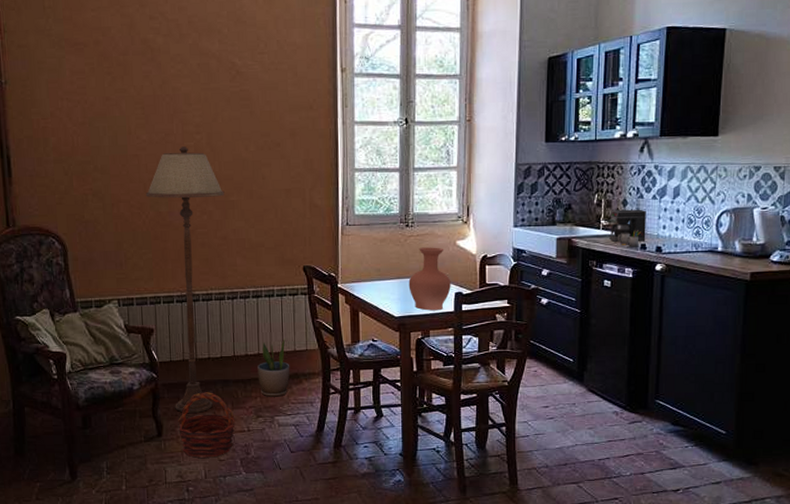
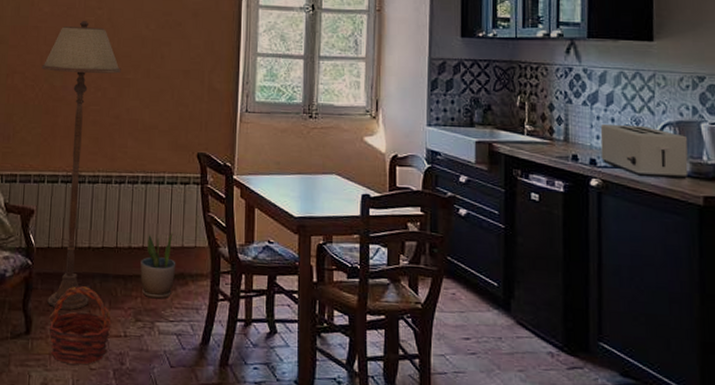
vase: present [408,247,451,311] -> none [310,141,357,214]
coffee maker: present [609,209,646,247] -> none [535,114,577,158]
toaster: none [666,215,742,260] -> present [600,125,689,179]

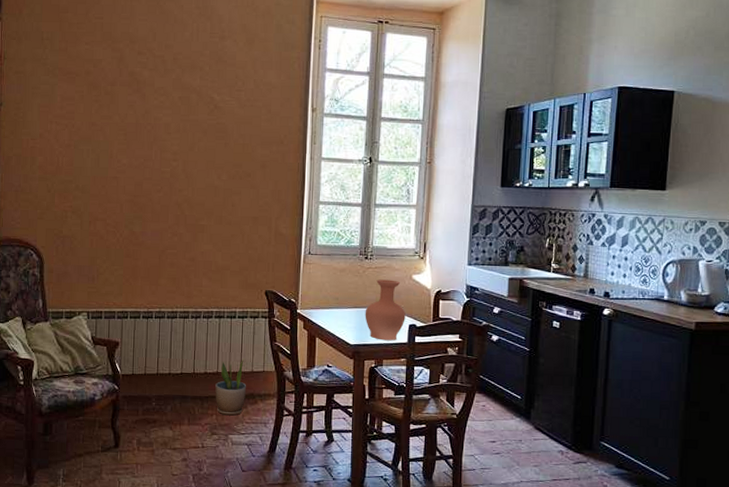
floor lamp: present [41,21,121,310] -> none [121,172,196,426]
basket: present [49,286,112,365] -> none [135,406,191,472]
vase: none [310,141,357,214] -> present [365,279,406,341]
toaster: present [600,125,689,179] -> none [614,263,687,308]

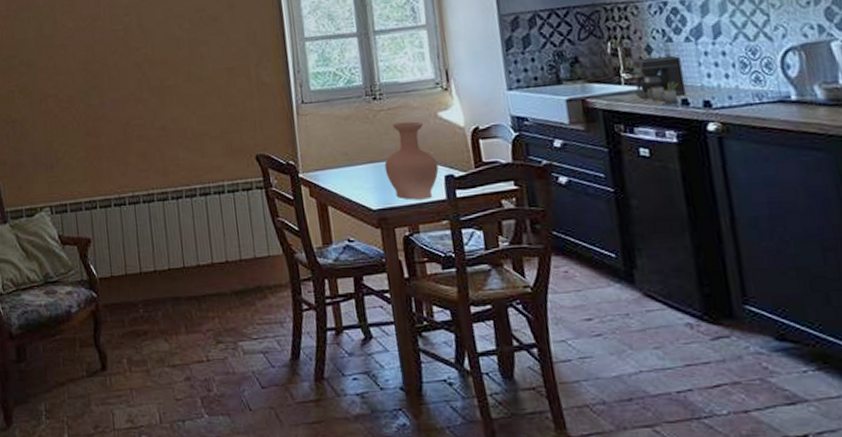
potted plant: present [215,358,247,416] -> none [212,243,252,317]
coffee maker: none [559,254,596,291] -> present [631,55,687,104]

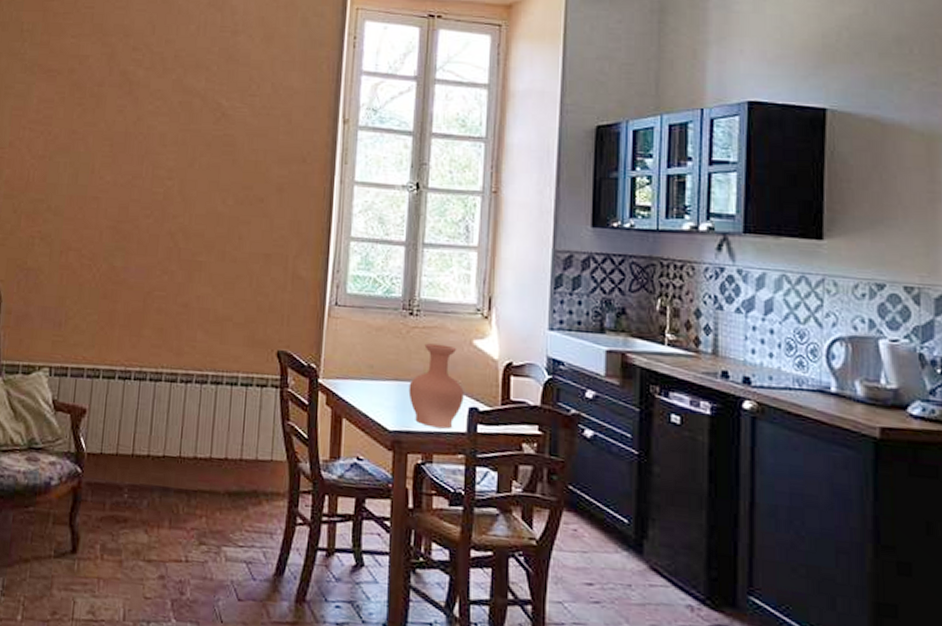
coffee maker: present [631,55,687,104] -> none [677,321,728,375]

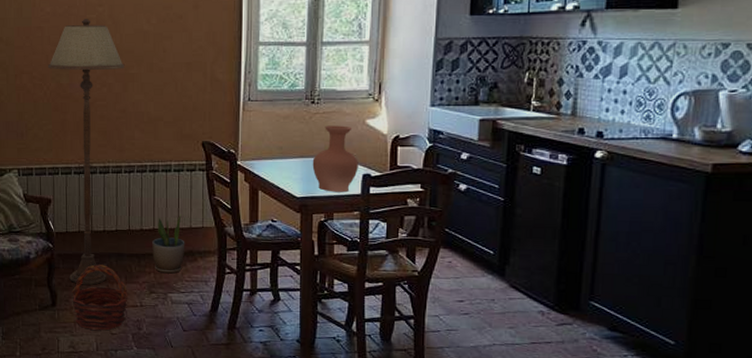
floor lamp: none [98,192,192,528] -> present [47,19,125,285]
basket: none [98,500,171,593] -> present [72,264,128,331]
potted plant: none [206,441,249,520] -> present [152,214,185,274]

